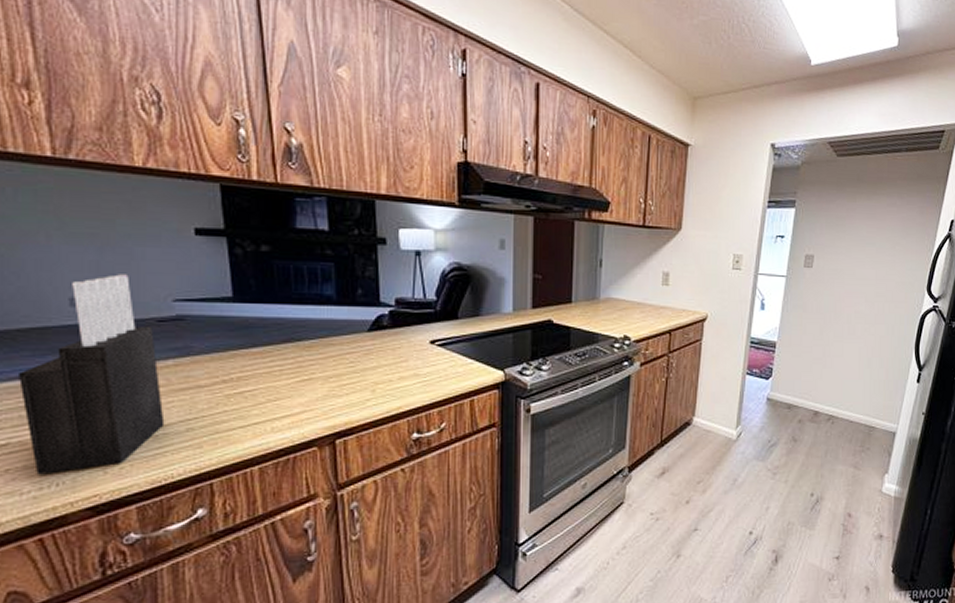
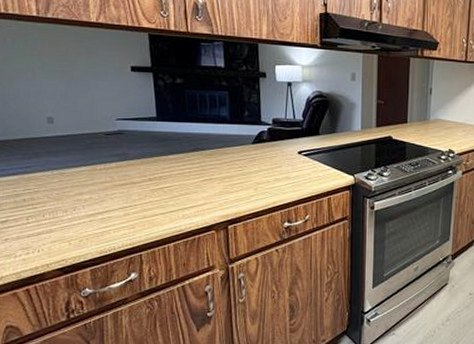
knife block: present [19,274,165,475] -> none [15,100,110,244]

